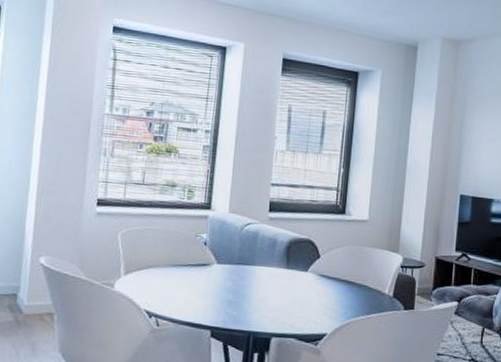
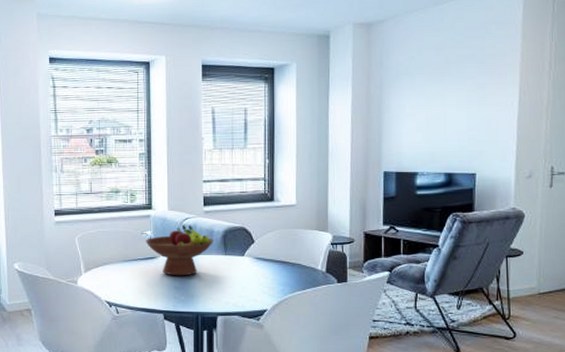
fruit bowl: none [199,230,277,289] -> present [145,225,214,276]

